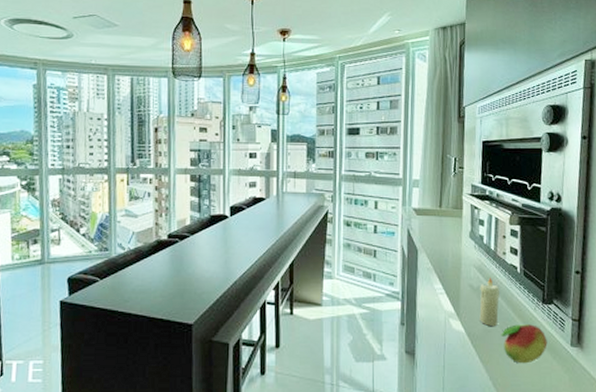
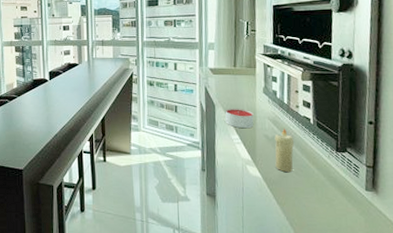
candle: none [428,253,459,277] -> present [225,108,254,129]
fruit: present [501,324,547,364] -> none [296,170,342,206]

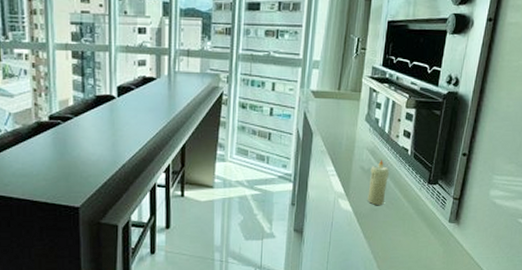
candle: present [225,108,254,129] -> none [322,136,352,160]

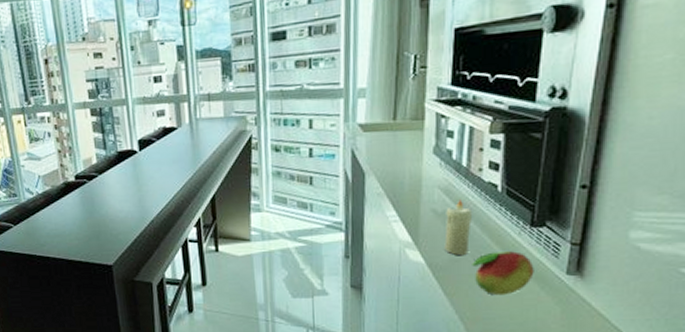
fruit: none [386,203,428,239] -> present [472,251,534,296]

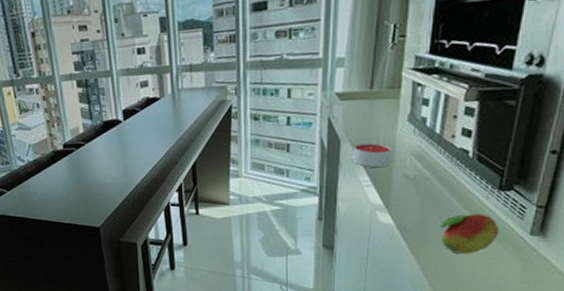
candle: none [378,175,418,203] -> present [352,142,392,168]
candle: present [444,200,472,256] -> none [414,165,442,218]

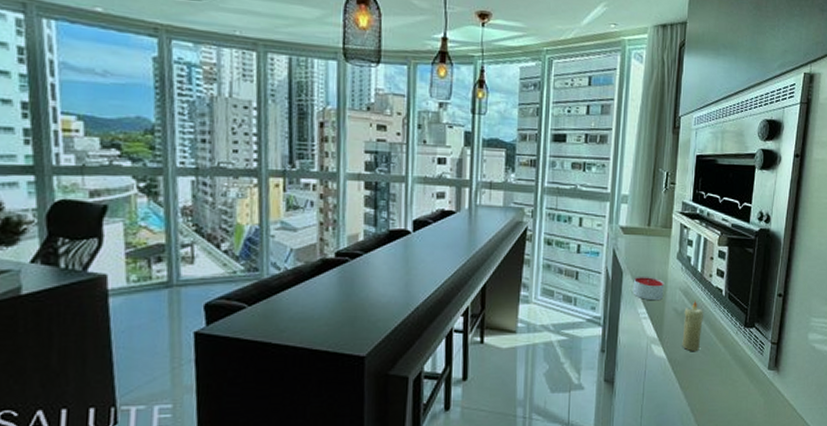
candle: none [414,165,442,218] -> present [682,301,703,352]
fruit: present [439,213,499,255] -> none [702,348,746,389]

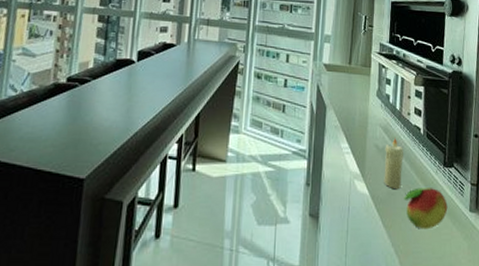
candle: present [632,276,664,301] -> none [336,111,365,137]
fruit: none [702,348,746,389] -> present [404,188,448,230]

